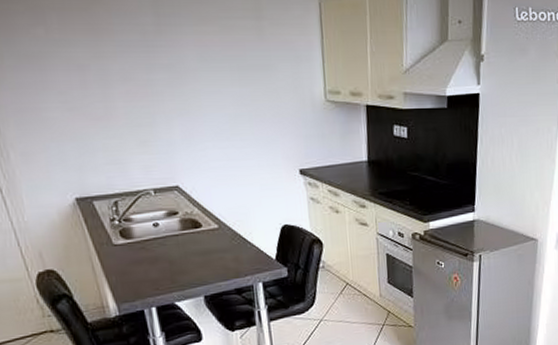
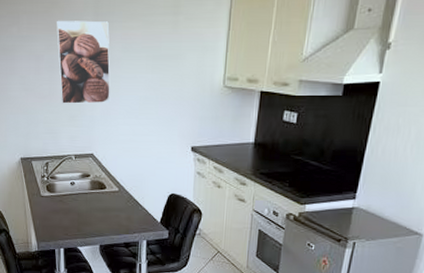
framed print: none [102,20,193,126] -> present [57,20,111,104]

